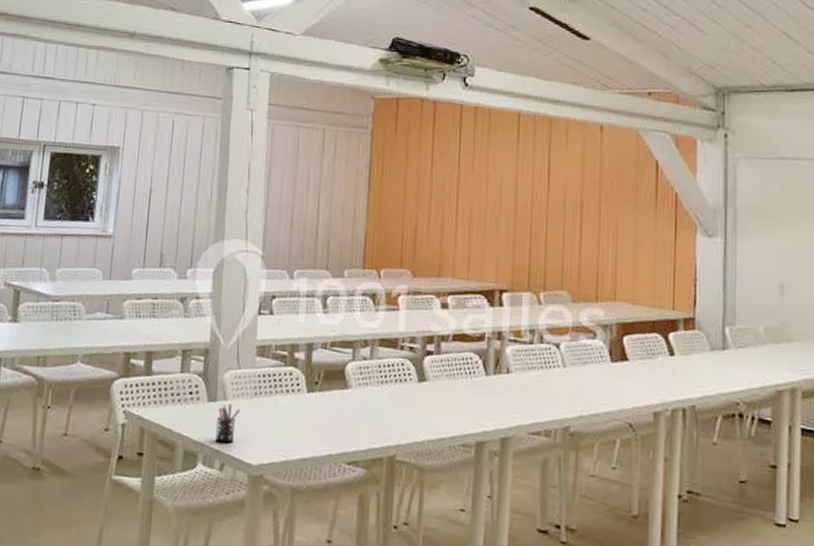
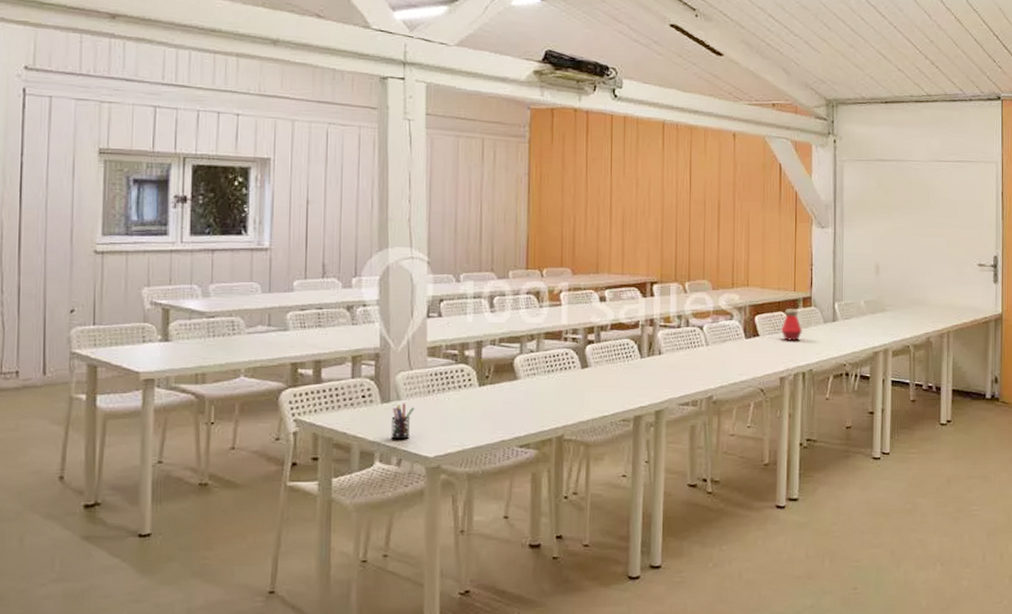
bottle: none [655,330,684,370] -> present [780,309,803,341]

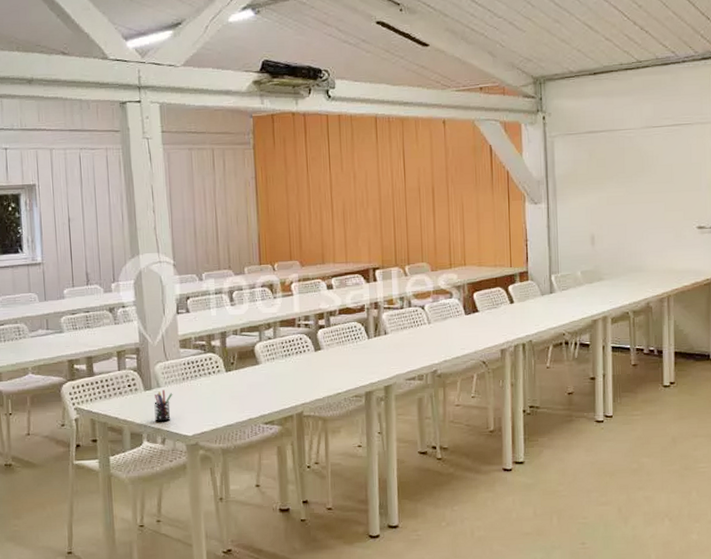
bottle: present [780,309,803,341] -> none [499,284,521,315]

